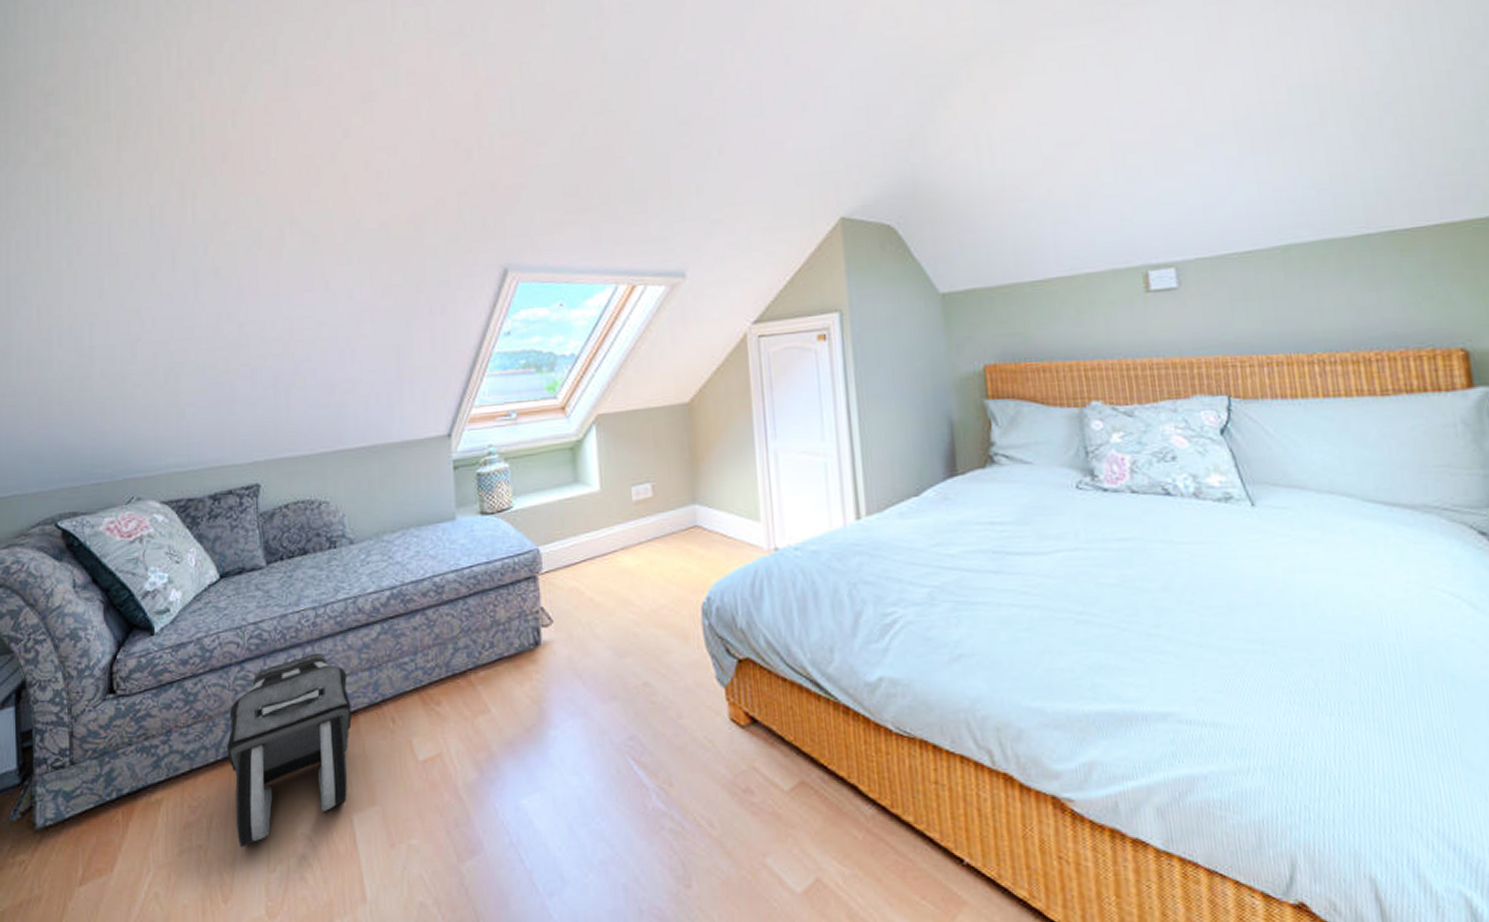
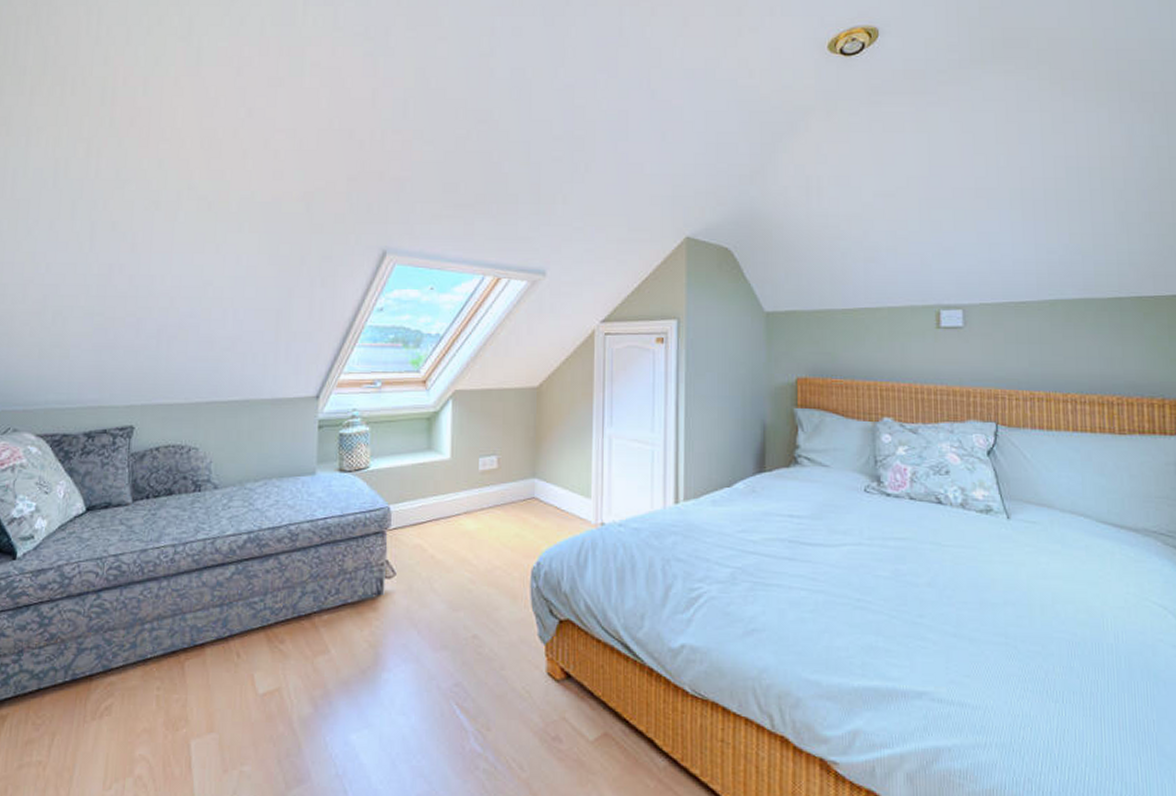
backpack: present [227,654,352,848] -> none [75,588,200,765]

